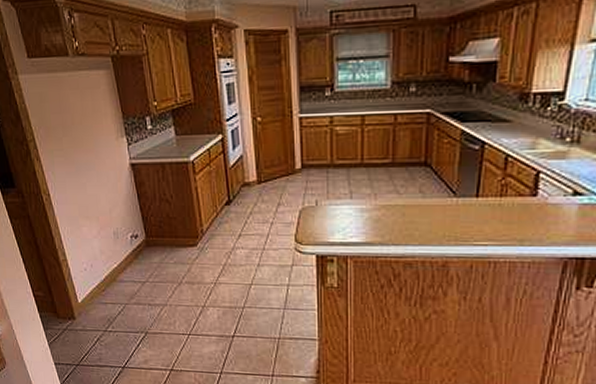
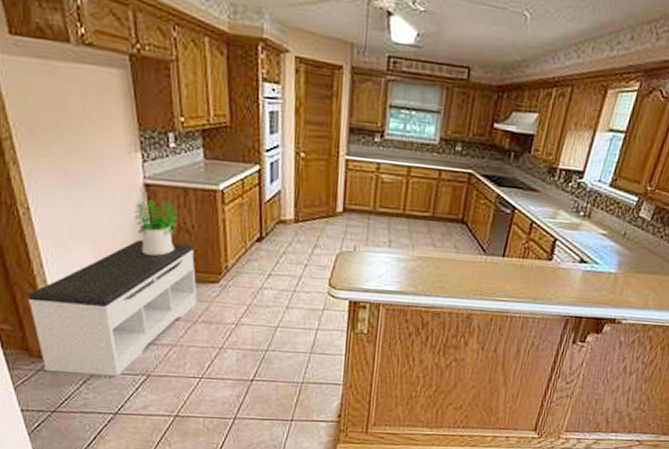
bench: none [53,212,180,334] -> present [28,239,197,376]
potted plant: none [125,176,160,225] -> present [134,199,180,256]

